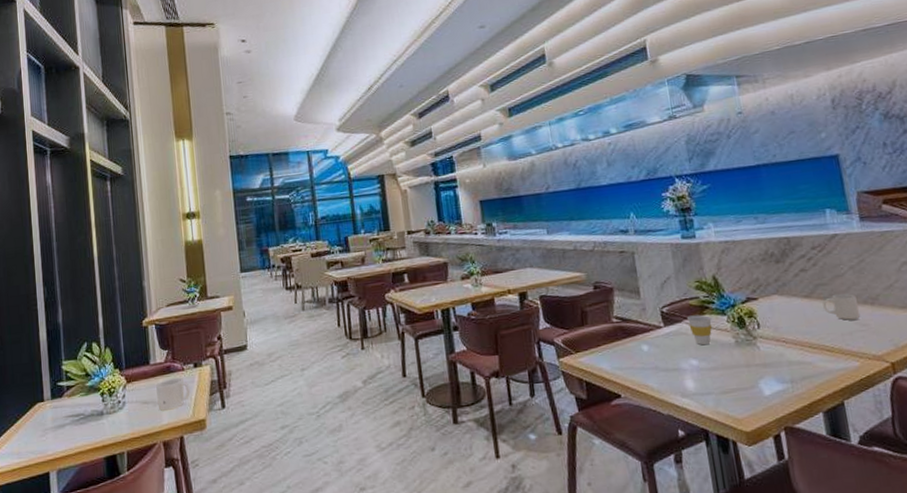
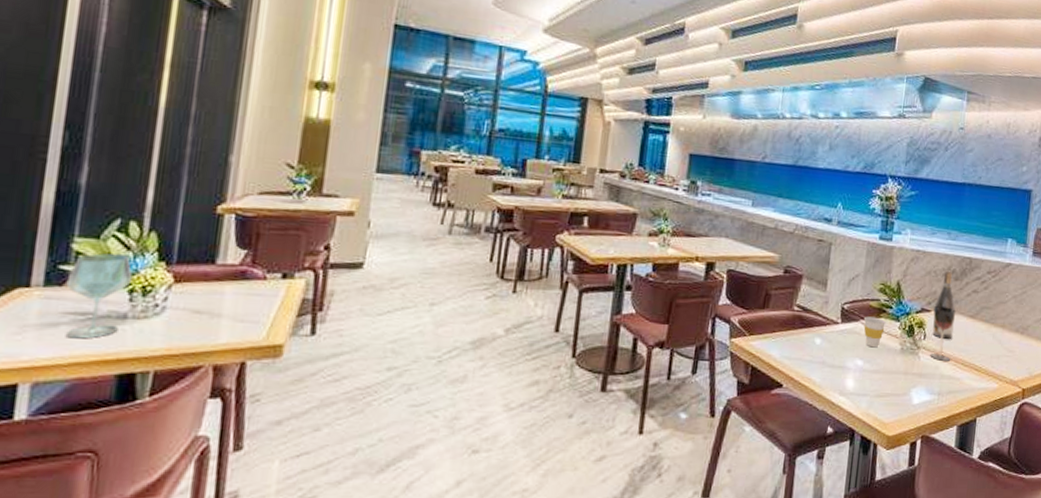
wine glass: none [63,368,102,435] -> present [65,253,133,339]
mug: present [156,377,191,411] -> none [216,286,270,327]
wine bottle: none [760,254,791,325] -> present [932,270,956,339]
wineglass: none [760,291,794,348] -> present [930,305,956,361]
cup: present [822,293,861,320] -> none [983,318,1011,345]

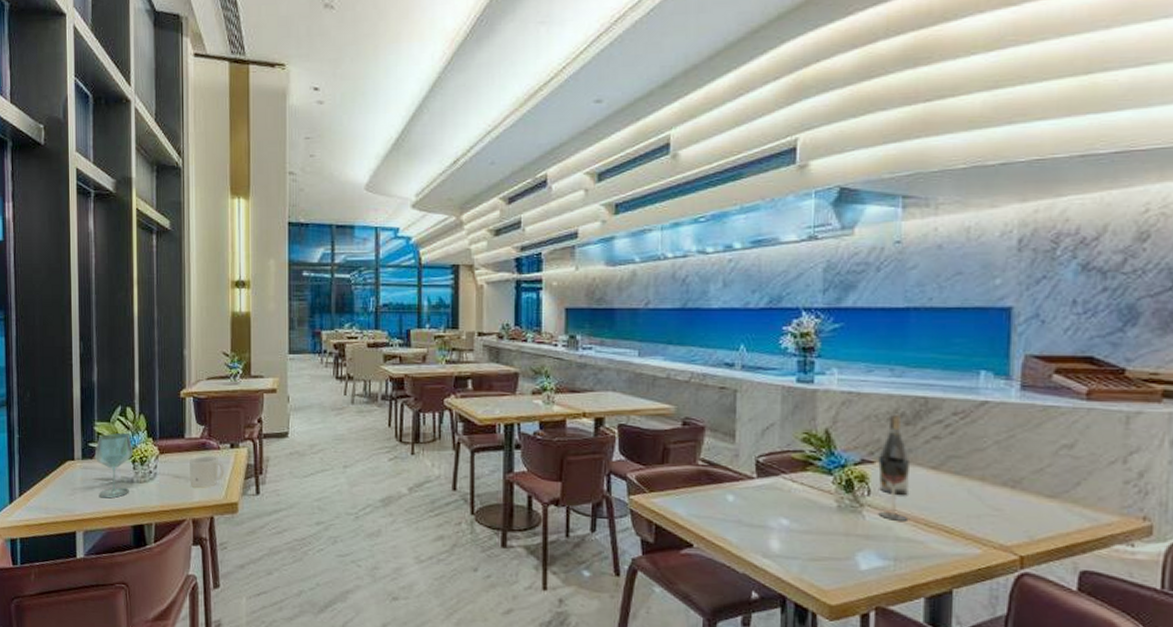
mug: none [216,286,270,327] -> present [190,455,225,488]
cup: present [863,316,886,348] -> none [785,470,814,505]

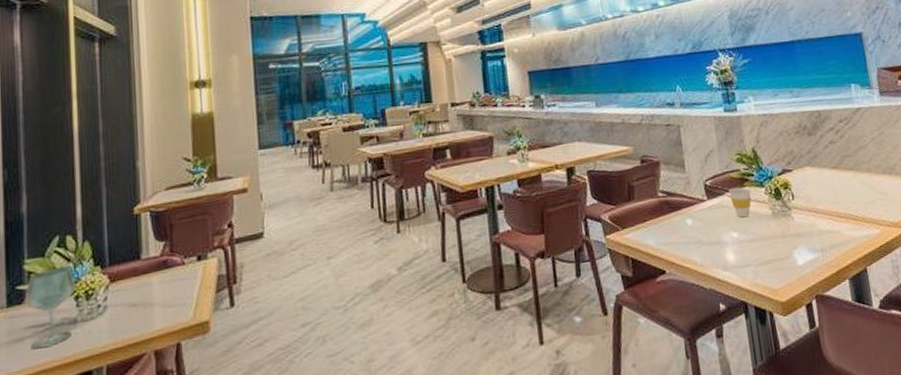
mug: present [190,455,225,488] -> none [148,272,192,314]
cup: none [785,470,814,505] -> present [728,187,752,218]
wineglass: present [878,455,911,521] -> none [794,163,824,218]
wine bottle: present [879,414,910,495] -> none [795,127,821,195]

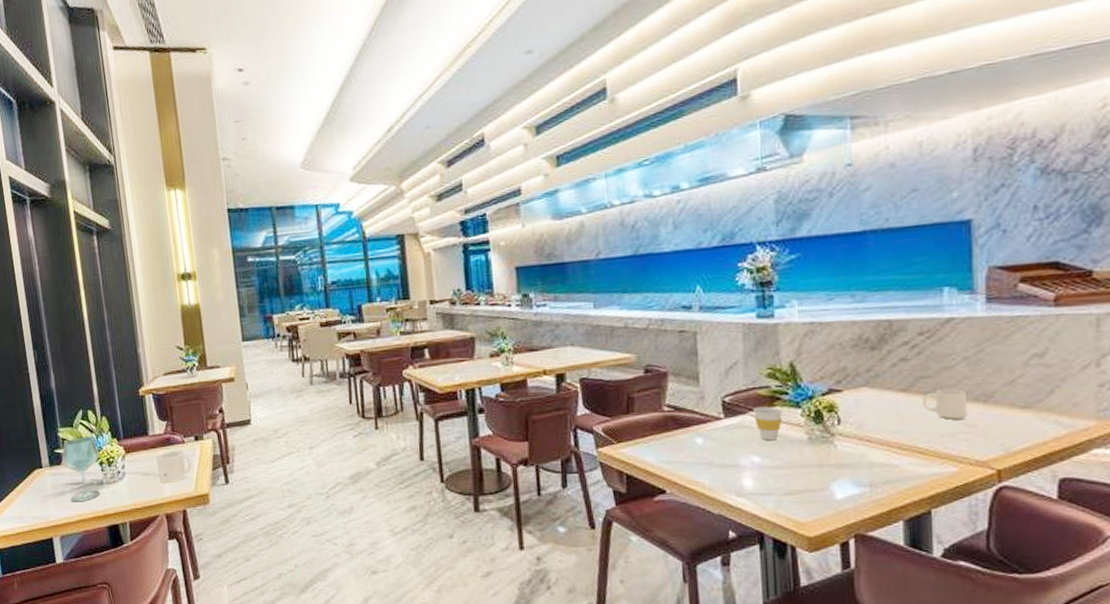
mug: none [148,272,192,314] -> present [156,450,192,483]
cup: none [848,164,881,190] -> present [922,388,968,420]

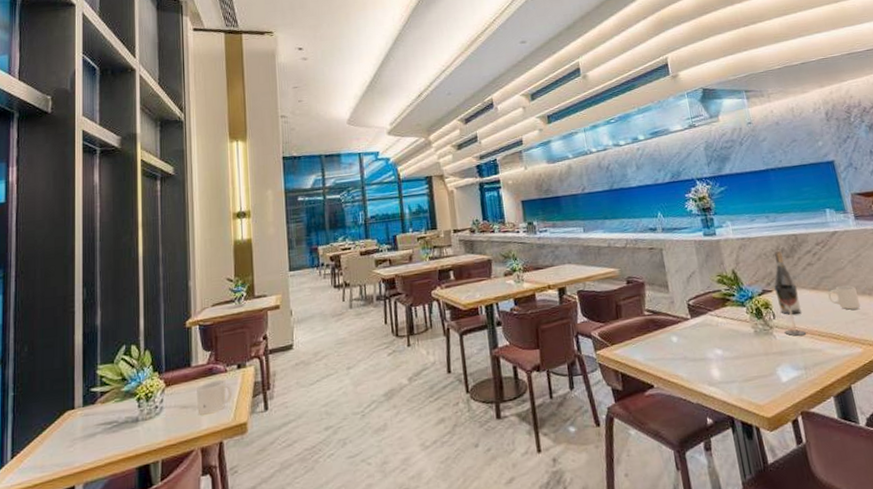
wine glass: present [61,437,100,502] -> none [96,372,138,444]
cup: present [752,406,783,441] -> none [710,306,734,336]
wineglass: none [846,382,880,447] -> present [774,284,806,336]
wine bottle: none [847,339,879,421] -> present [774,250,801,315]

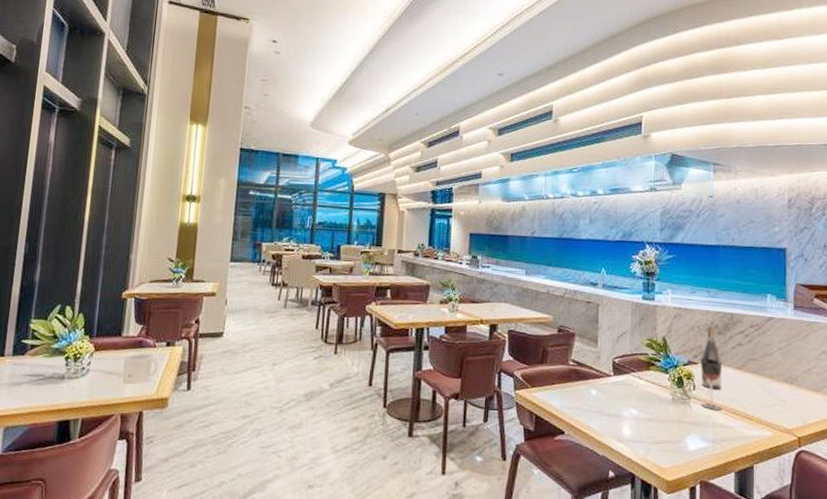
cup: present [828,285,861,310] -> none [751,369,780,395]

